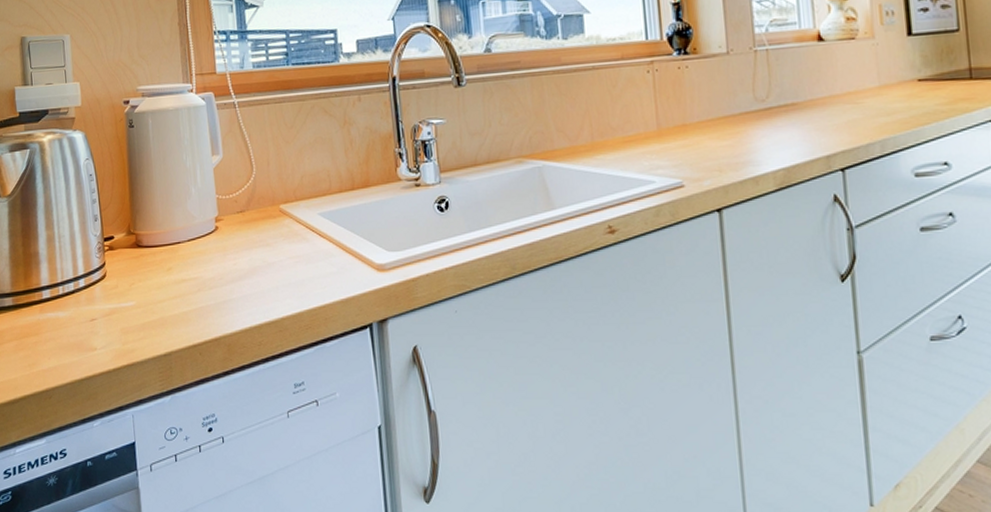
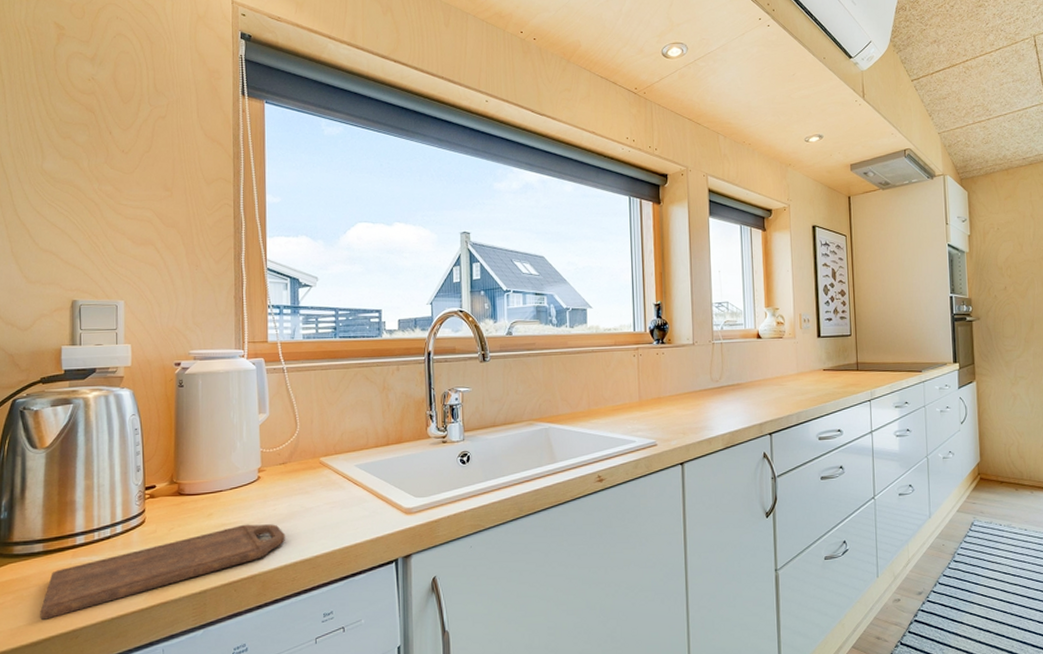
cutting board: none [14,280,248,377] -> present [40,524,285,620]

